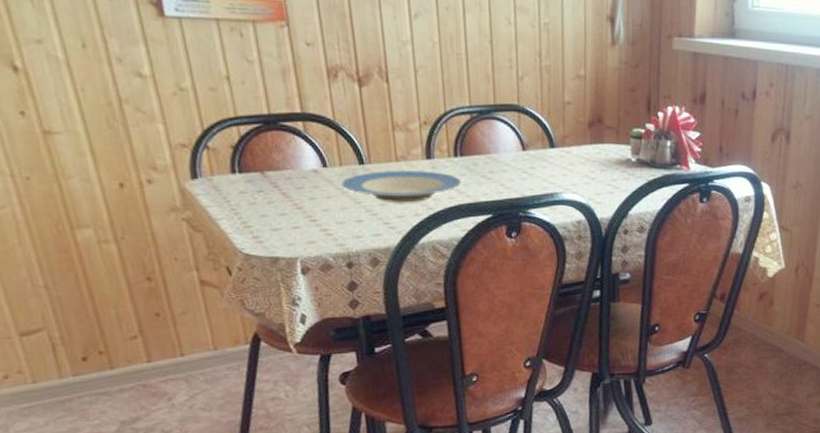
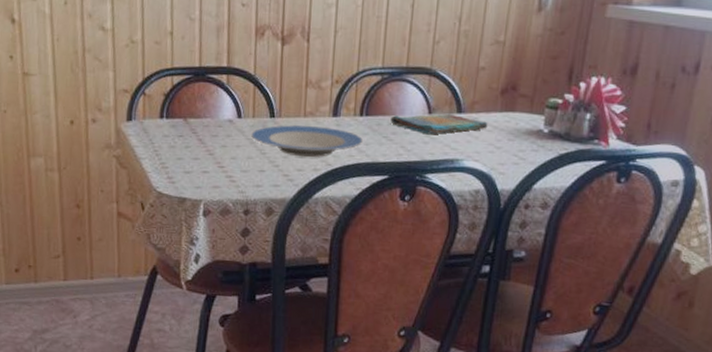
dish towel: none [486,149,580,171] -> present [390,113,488,135]

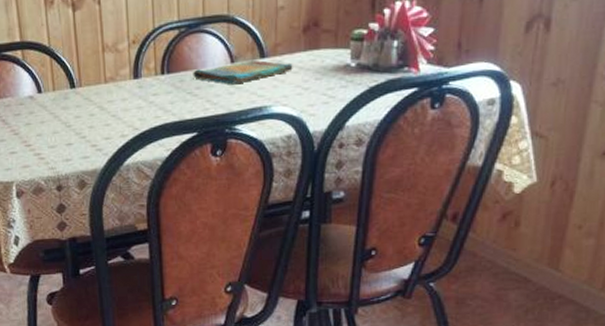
plate: present [251,125,364,158] -> none [54,90,168,125]

